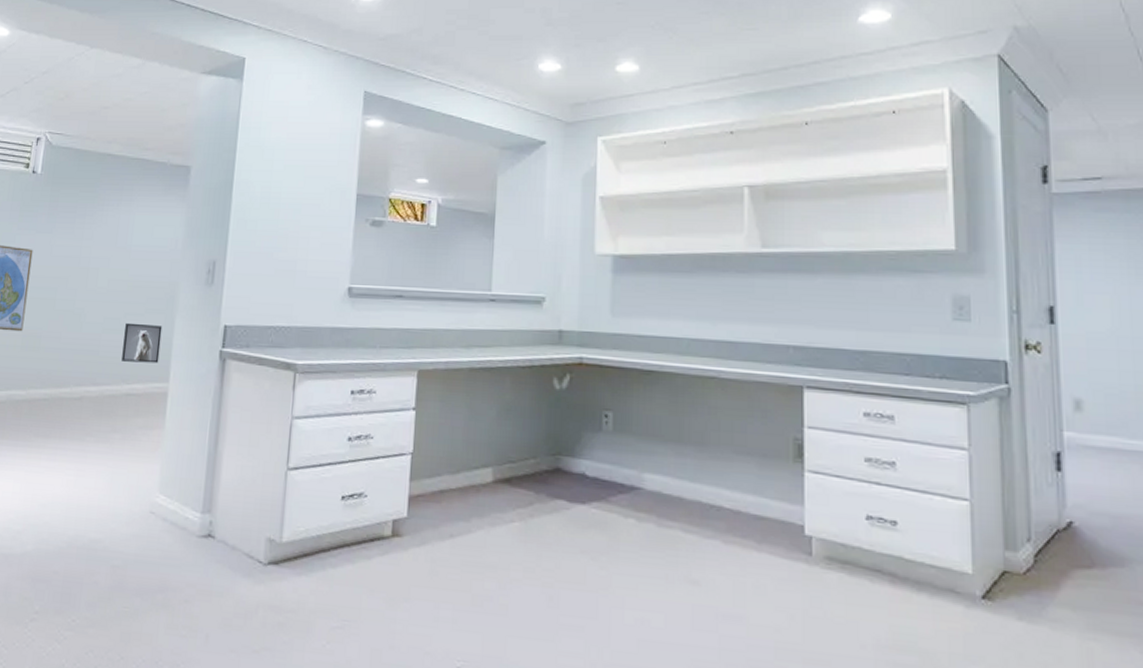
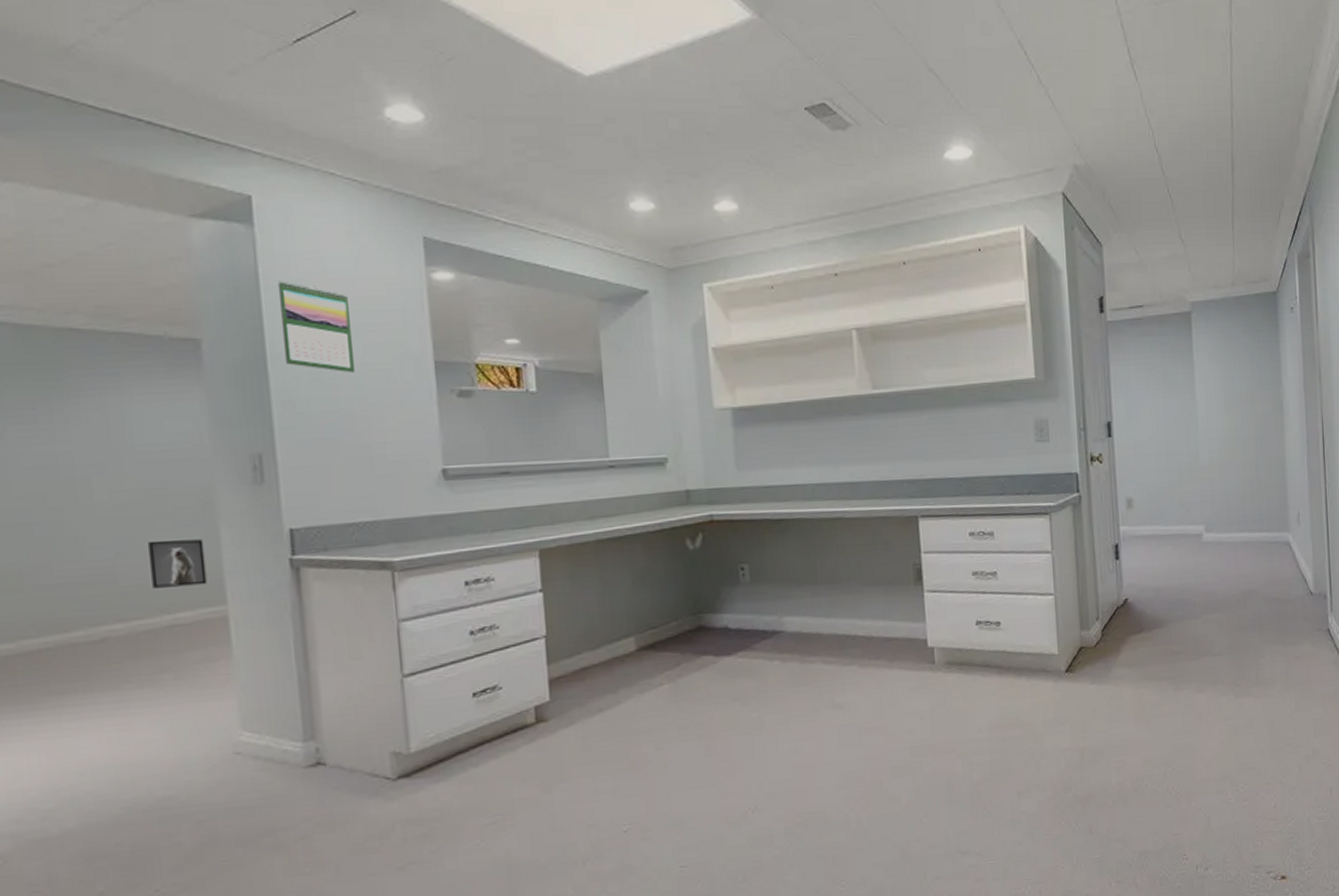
calendar: none [246,123,300,200] -> present [277,280,356,373]

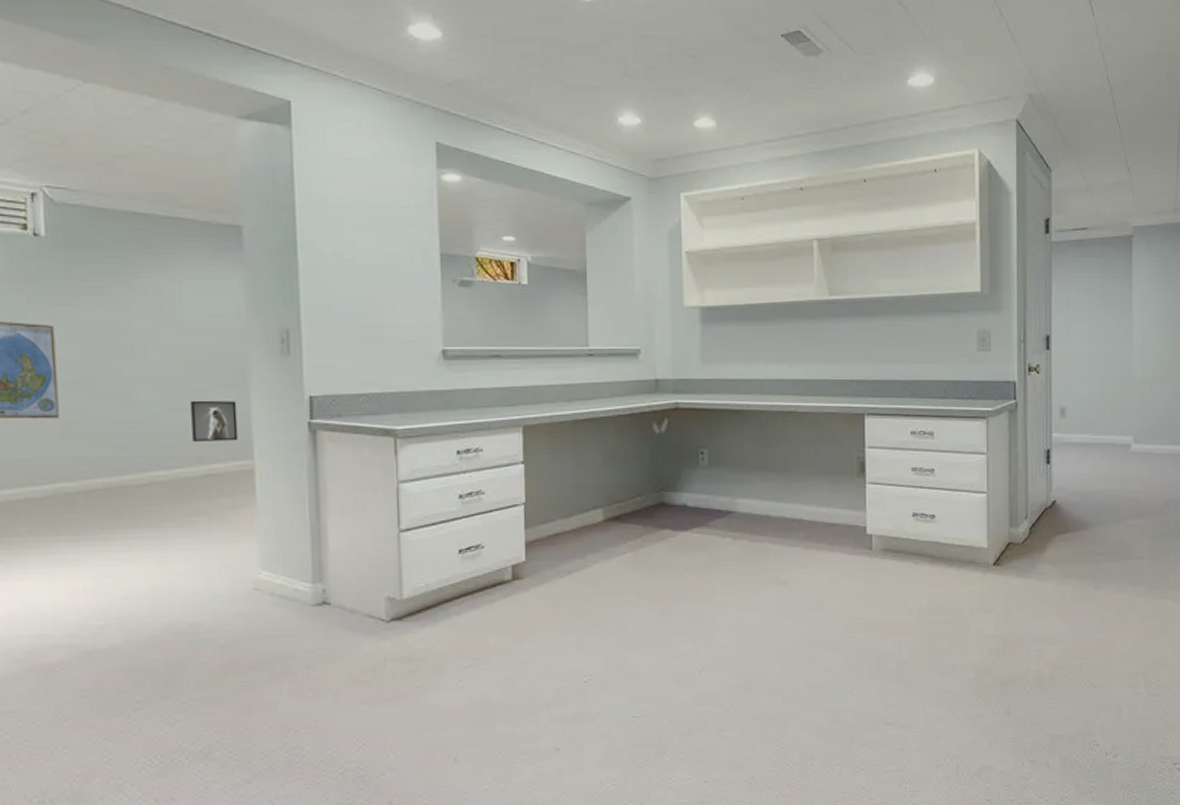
calendar: present [277,280,356,373] -> none [309,176,372,261]

